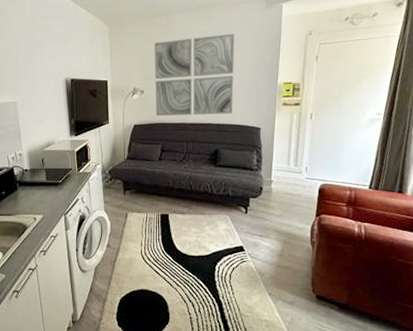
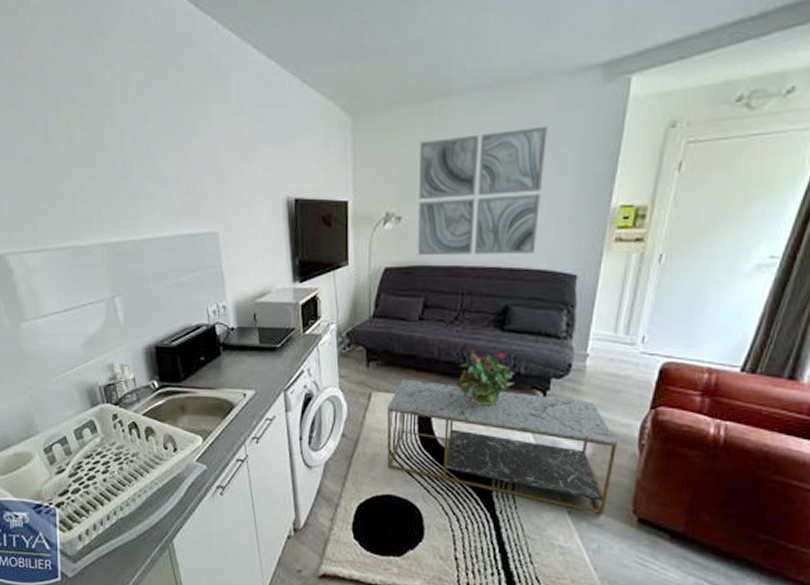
coffee table: none [139,202,298,294] -> present [386,379,618,515]
potted plant: none [186,179,226,219] -> present [455,349,515,406]

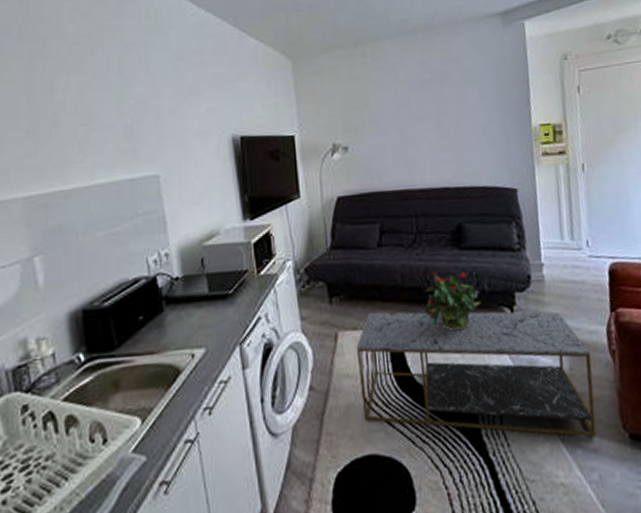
wall art: present [417,126,548,256] -> none [356,62,476,183]

